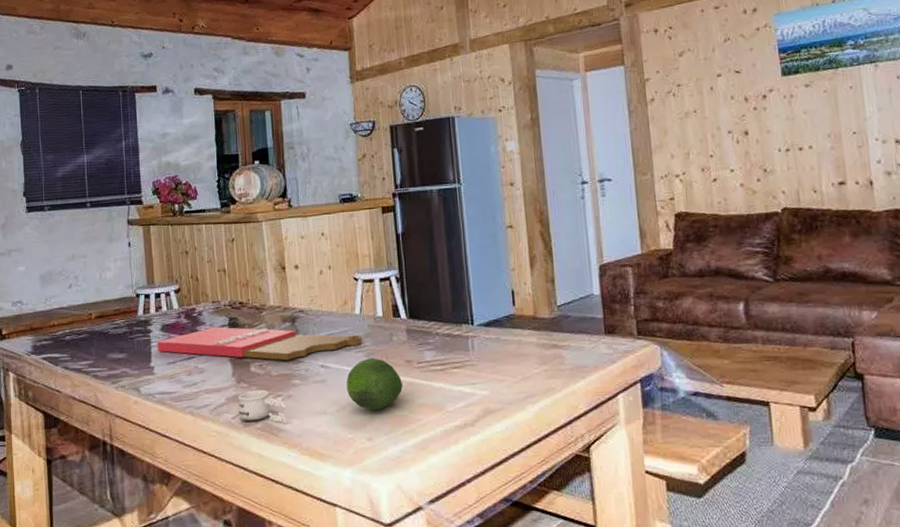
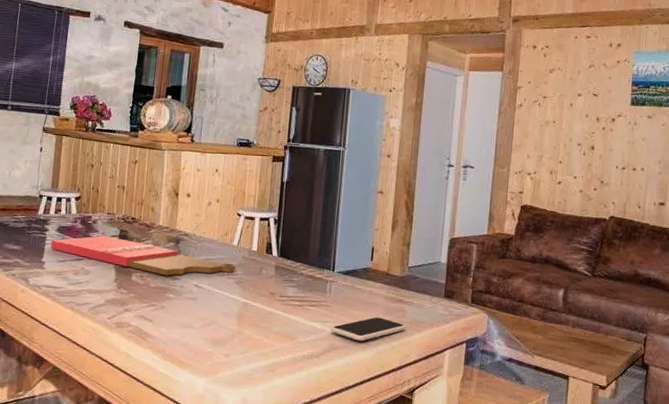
mug: present [238,389,288,424] -> none [114,296,158,331]
fruit: present [346,358,403,411] -> none [213,285,264,332]
smartphone: none [482,368,567,400] -> present [331,317,406,341]

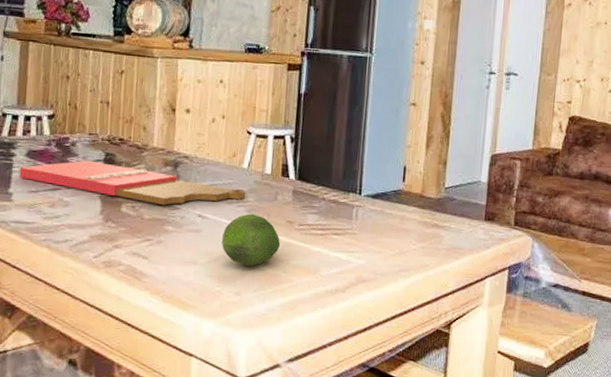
fruit: none [213,285,264,332] -> present [221,214,280,267]
smartphone: present [331,317,406,341] -> none [358,244,442,272]

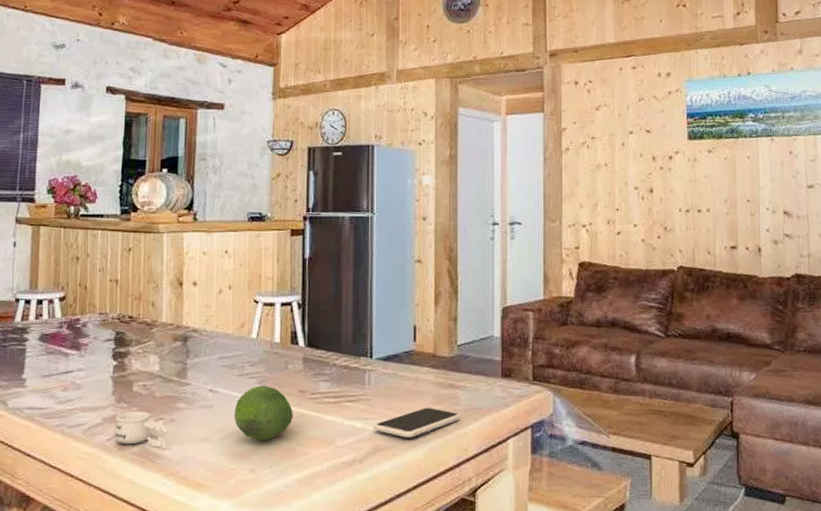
cutting board: present [19,160,246,206] -> none [32,340,256,382]
mug: none [101,230,155,269] -> present [114,411,168,449]
smartphone: none [358,244,442,272] -> present [374,407,460,438]

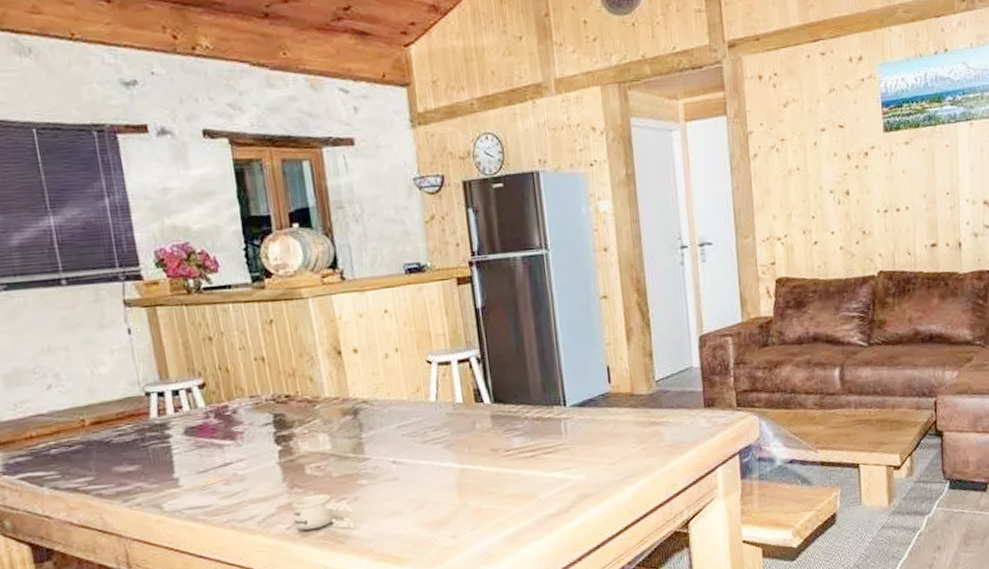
fruit: present [233,385,293,441] -> none [423,449,489,506]
smartphone: present [374,407,460,438] -> none [576,447,666,482]

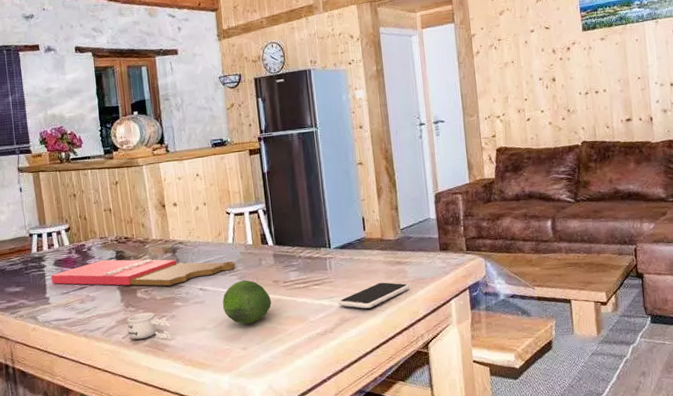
cutting board: none [180,423,440,460] -> present [51,259,236,286]
fruit: none [423,449,489,506] -> present [222,280,271,325]
smartphone: none [576,447,666,482] -> present [338,282,409,309]

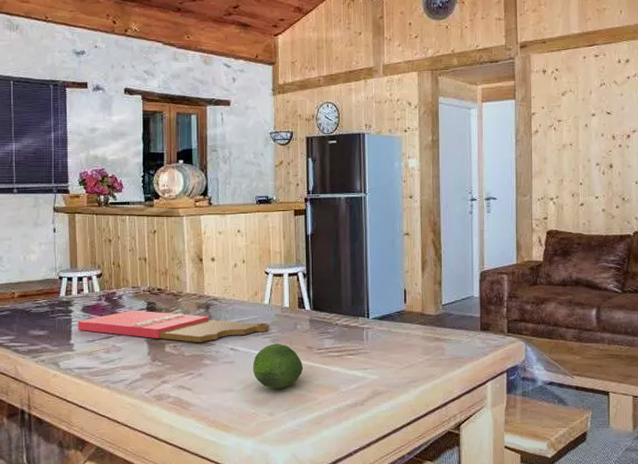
mug: present [127,312,172,340] -> none [152,368,197,399]
smartphone: present [338,282,409,309] -> none [372,358,446,384]

